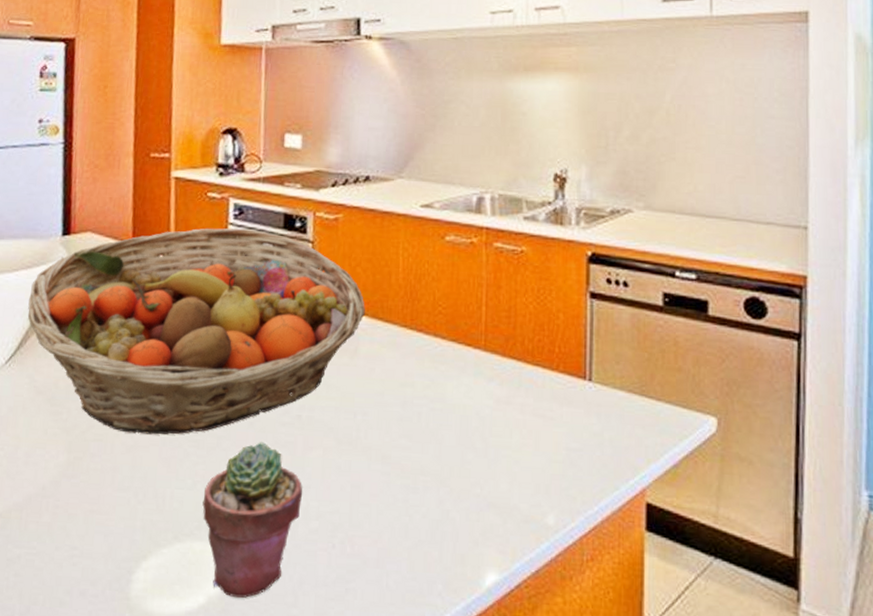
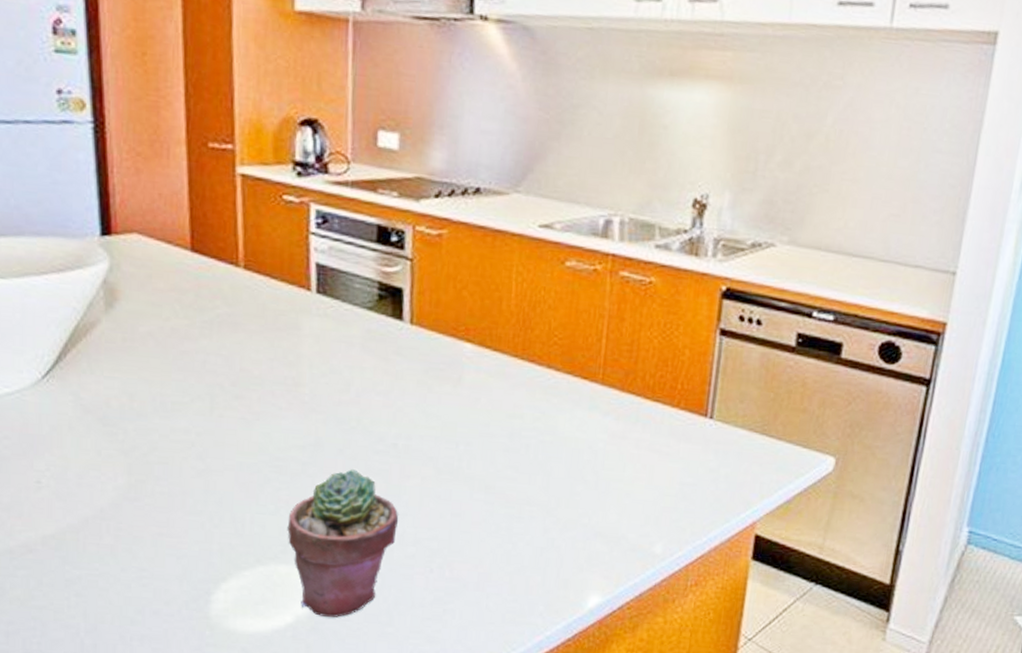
fruit basket: present [27,228,365,435] -> none [64,236,472,460]

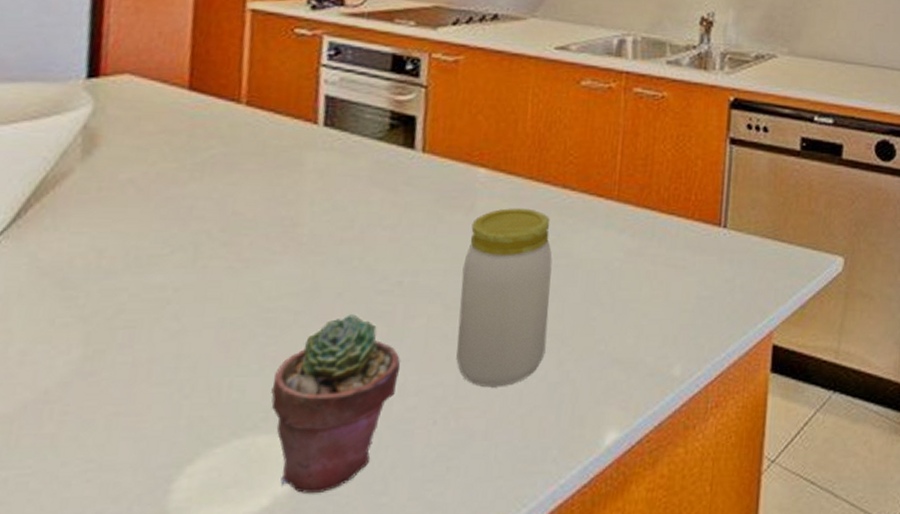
jar: none [449,383,538,546] -> present [456,208,553,388]

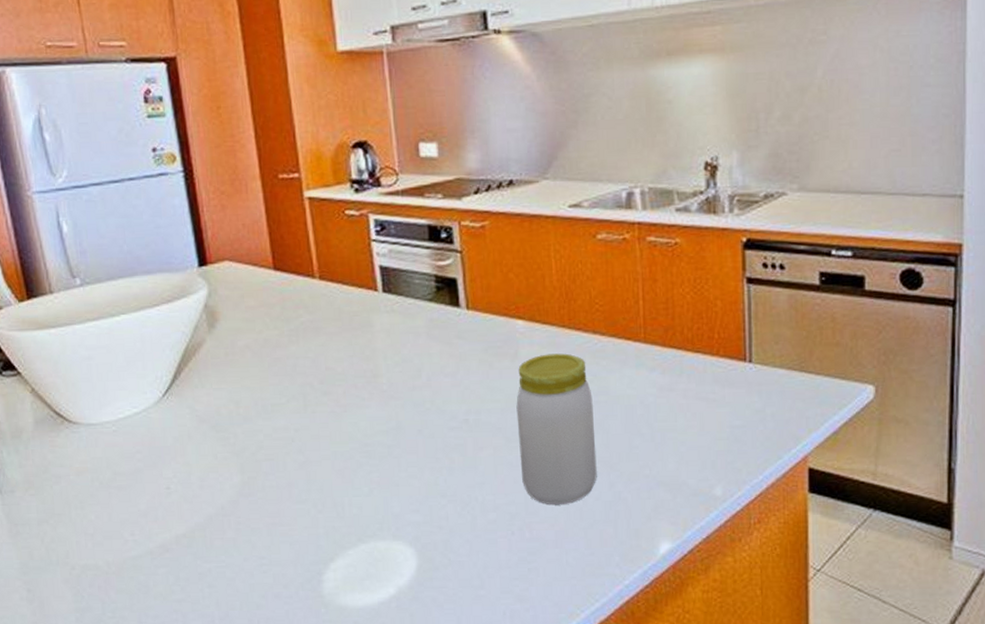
potted succulent: present [271,314,401,493] -> none [381,447,478,586]

